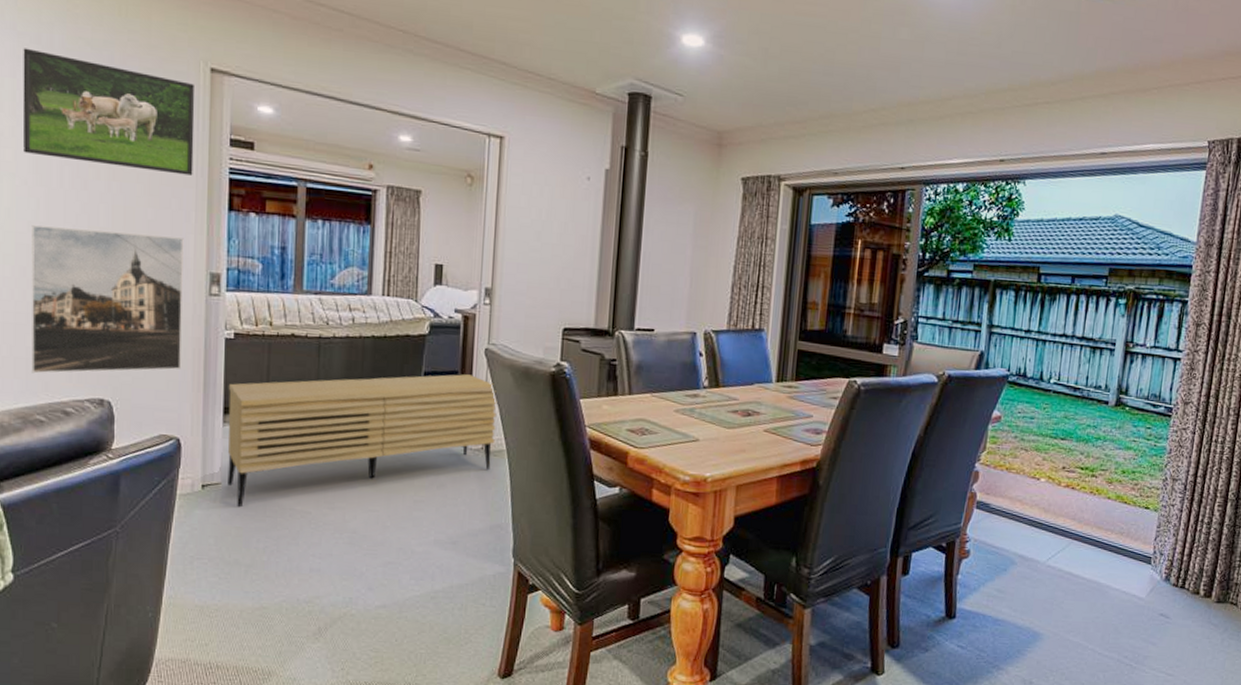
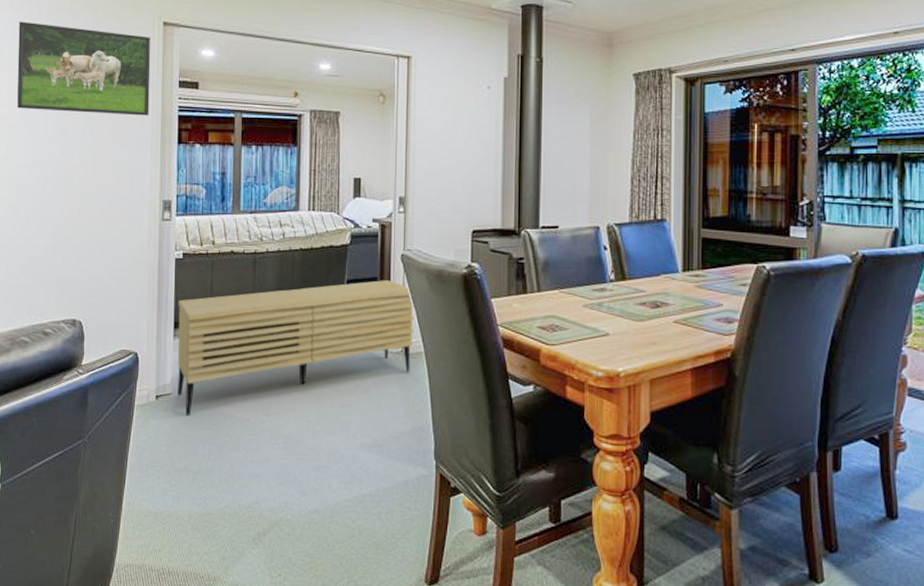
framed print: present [31,225,184,374] -> none [19,169,142,299]

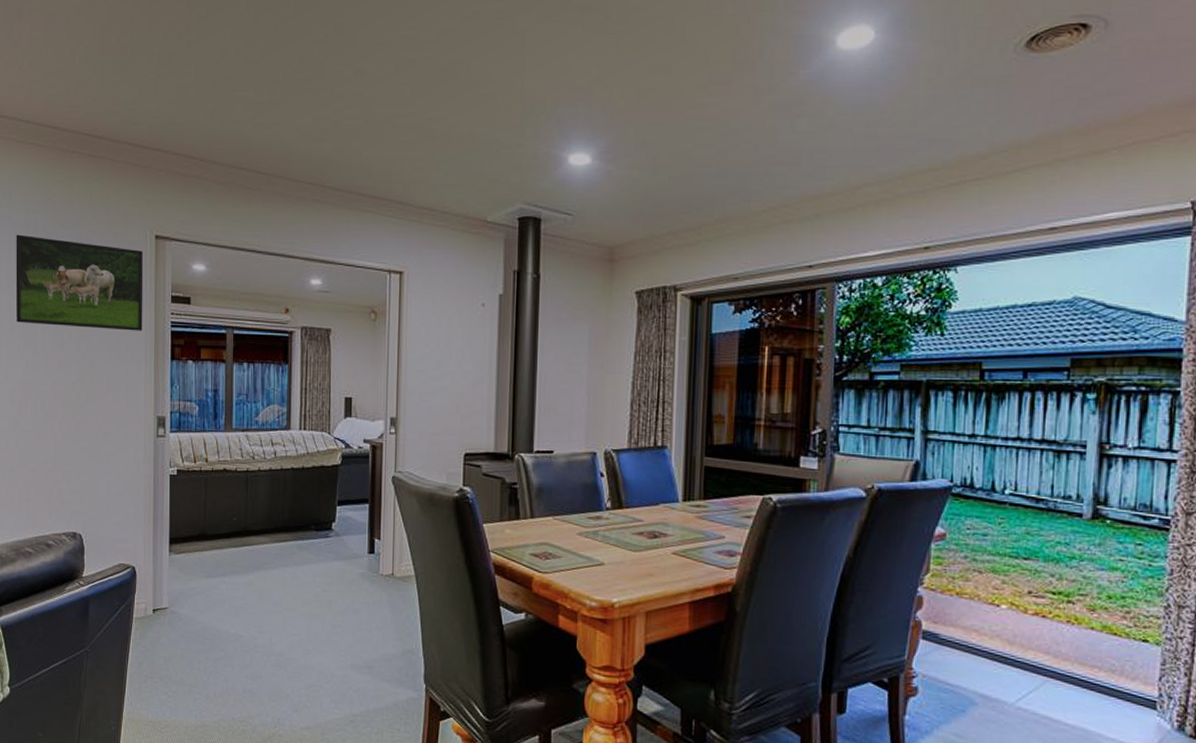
sideboard: present [177,280,414,415] -> none [173,502,405,630]

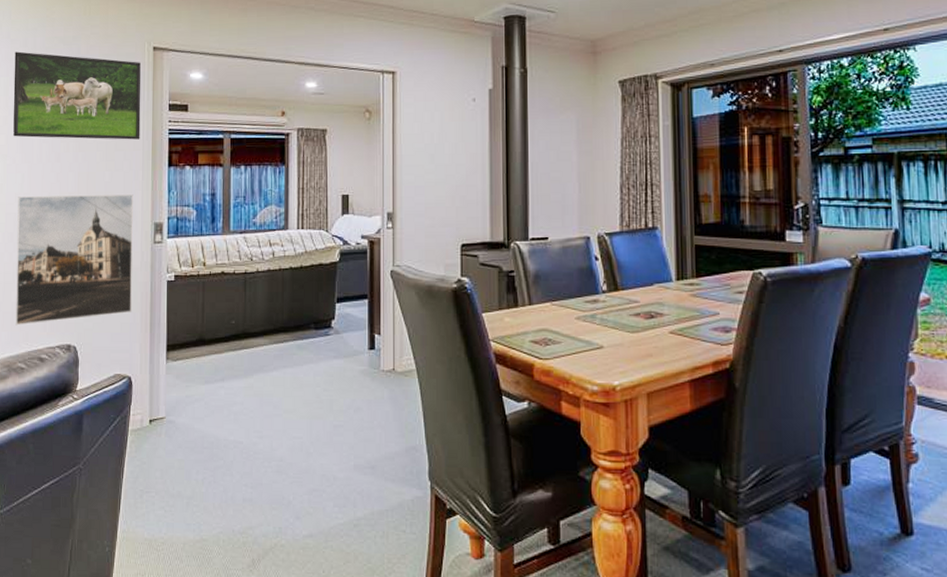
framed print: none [22,383,136,511] -> present [15,195,133,326]

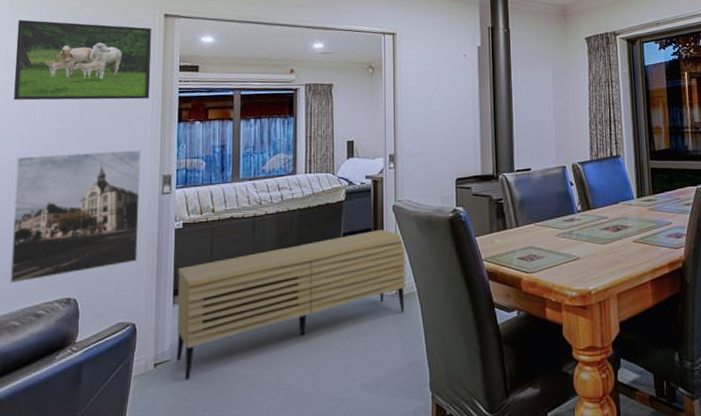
sideboard: none [170,297,405,439] -> present [177,230,407,379]

